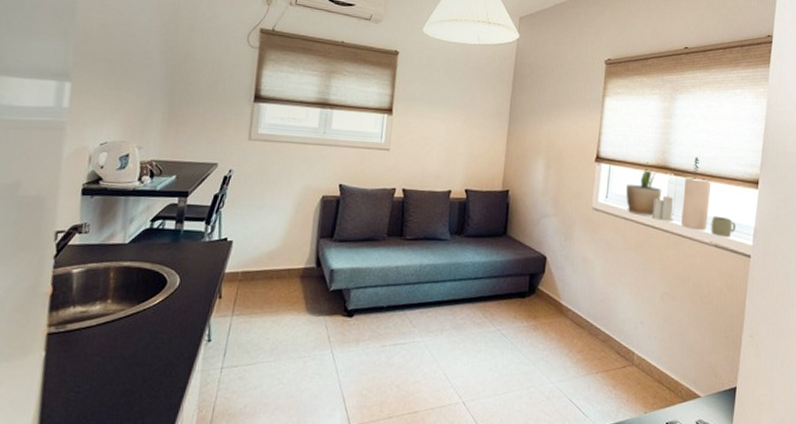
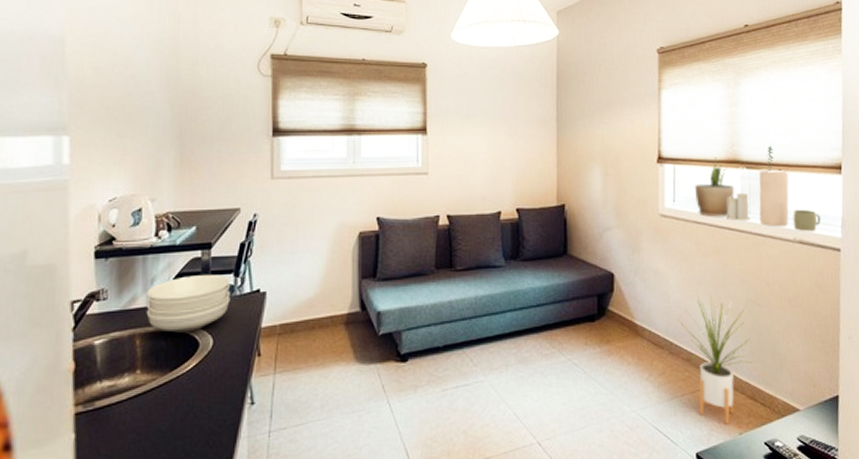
bowl: none [122,219,202,270] -> present [146,275,231,333]
house plant: none [600,285,662,403] -> present [679,296,752,425]

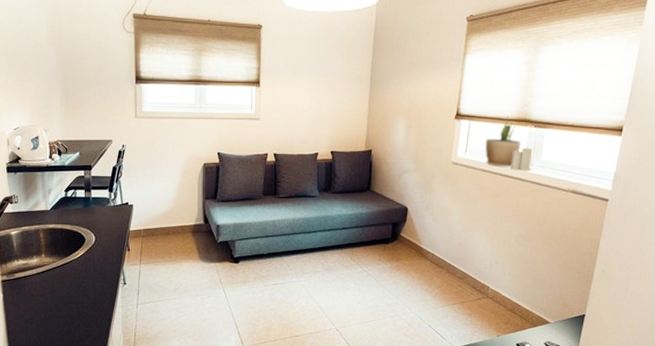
bowl: present [146,275,231,333] -> none [46,189,107,230]
house plant: present [679,296,752,425] -> none [458,230,517,328]
vase: present [758,144,789,228] -> none [540,106,573,179]
mug: present [792,209,822,232] -> none [569,164,596,184]

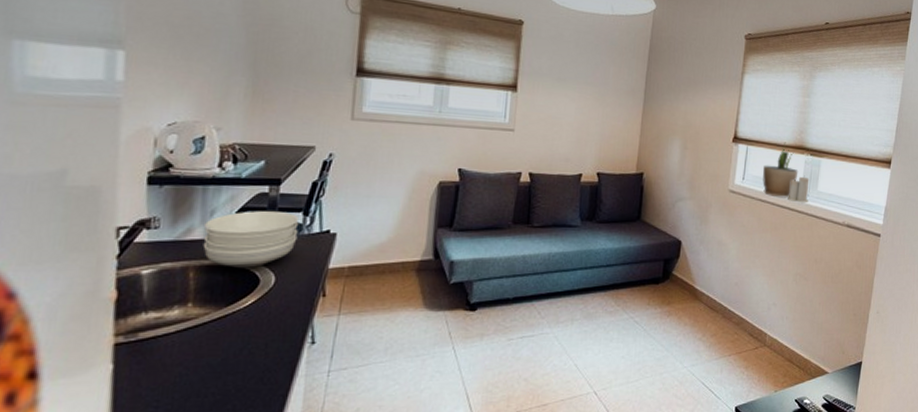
bowl: none [46,189,107,230] -> present [202,211,300,268]

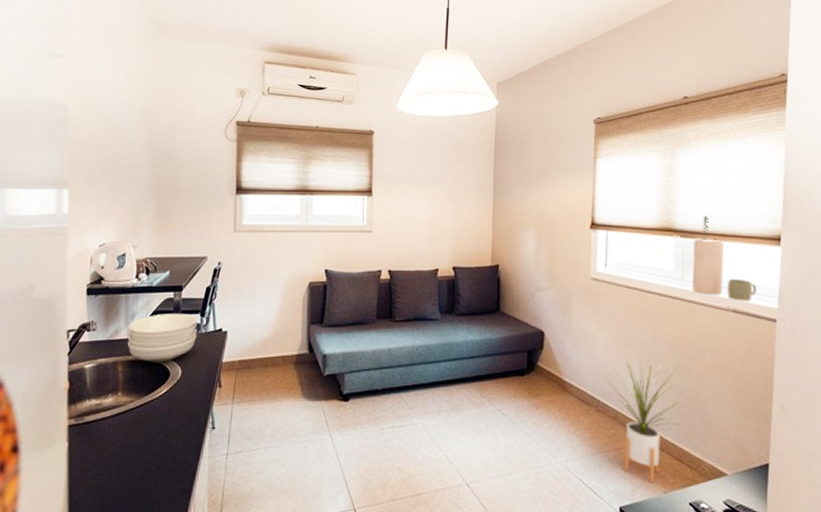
house plant: none [735,268,794,383] -> present [607,358,679,483]
potted plant: present [763,142,798,198] -> none [627,225,668,284]
candle: present [788,175,810,203] -> none [658,258,683,288]
vase: none [816,135,846,212] -> present [692,213,725,296]
mug: none [844,196,869,218] -> present [727,278,757,302]

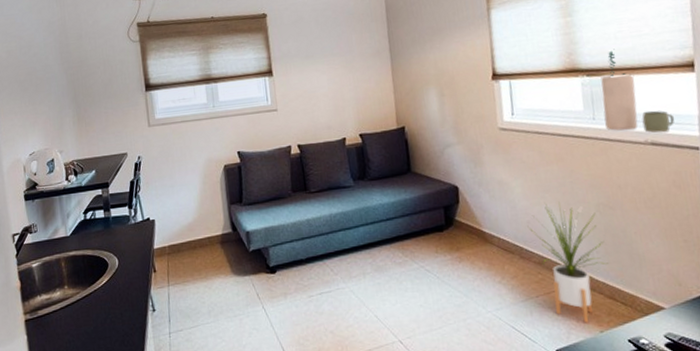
bowl: present [127,314,198,362] -> none [65,208,128,256]

